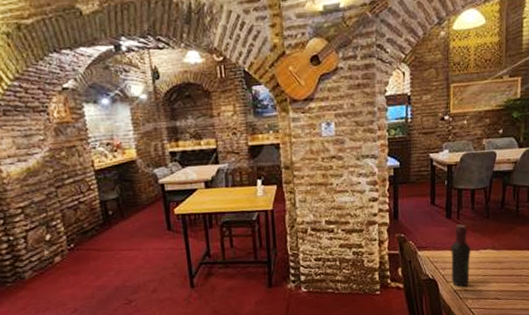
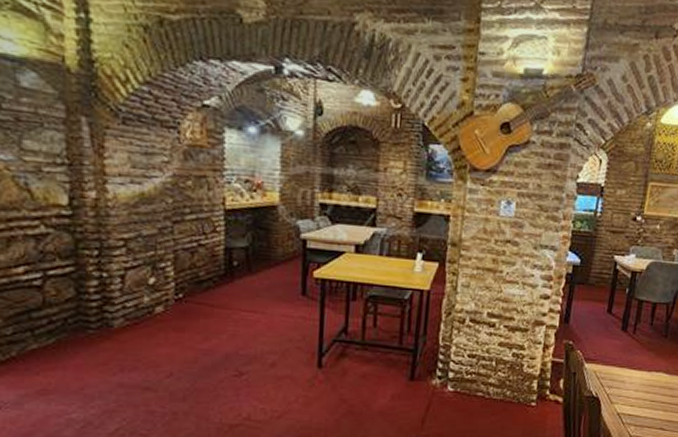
wine bottle: present [451,224,471,287] -> none [616,339,643,411]

